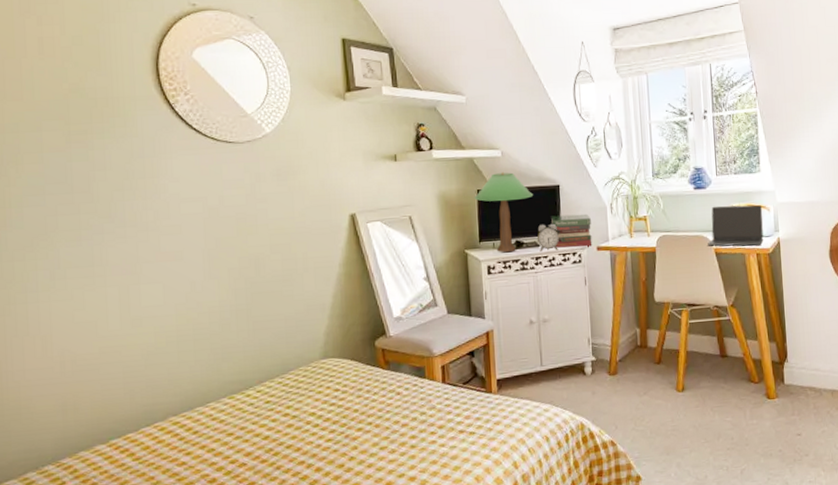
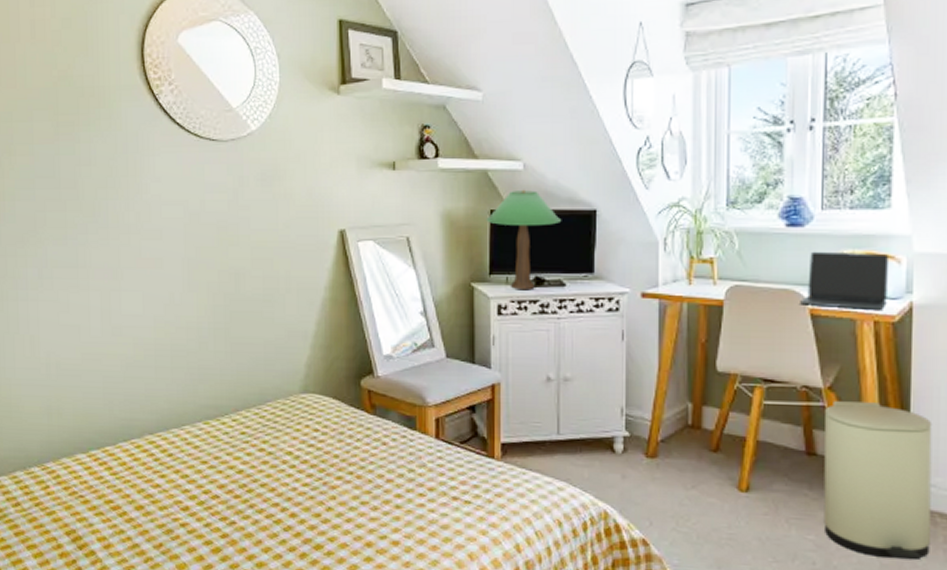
alarm clock: present [537,223,559,252] -> none [562,258,591,293]
books: present [550,213,592,249] -> none [581,249,636,292]
pedal bin: none [730,312,806,426] -> present [823,401,933,561]

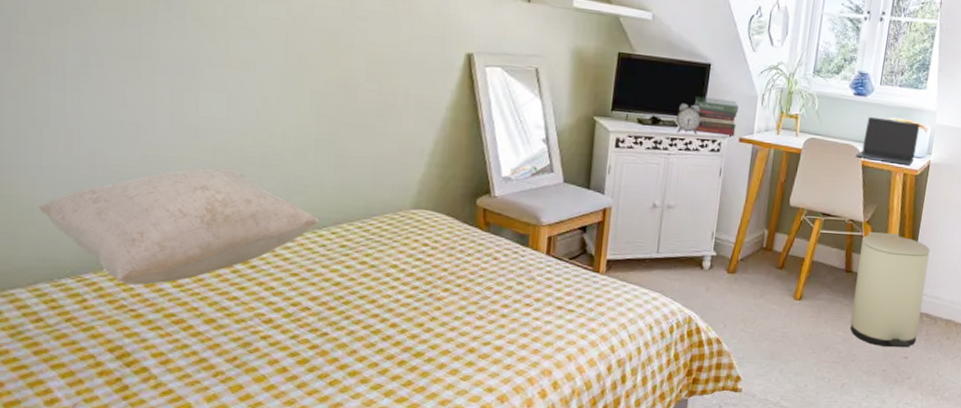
pillow: none [14,361,222,473] -> present [39,167,320,285]
table lamp: present [486,189,562,291] -> none [613,37,681,128]
alarm clock: none [562,258,591,293] -> present [676,103,701,134]
books: none [581,249,636,292] -> present [691,96,739,137]

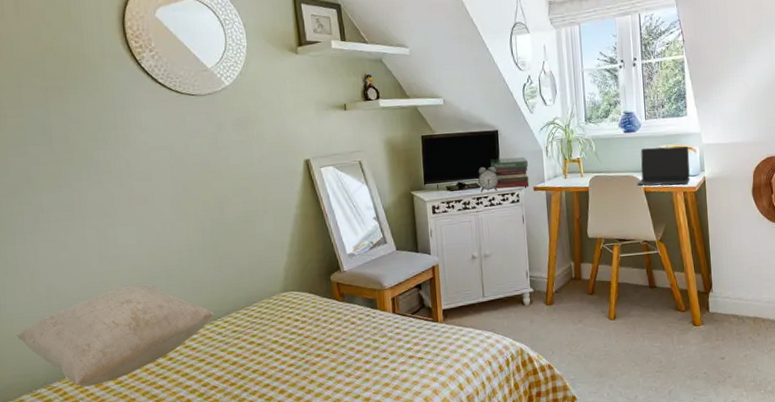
pedal bin: present [850,232,931,348] -> none [659,246,729,351]

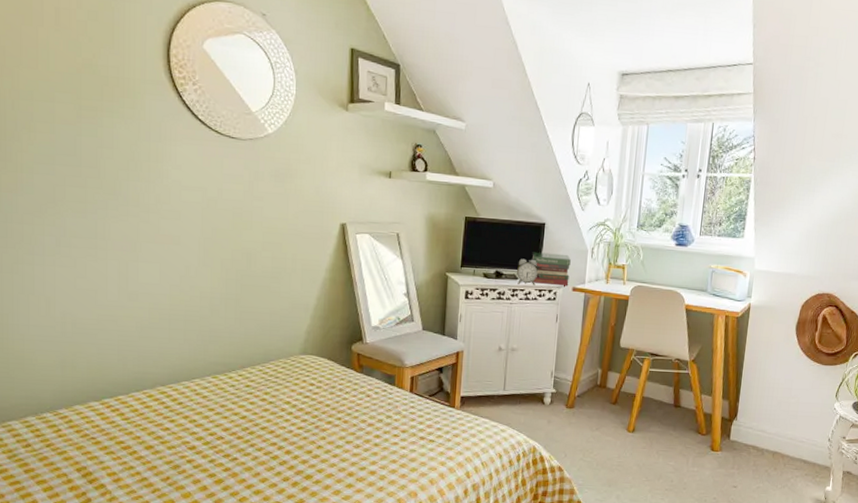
pillow: present [17,283,215,387] -> none [27,323,230,418]
laptop: present [637,146,690,186] -> none [680,264,740,308]

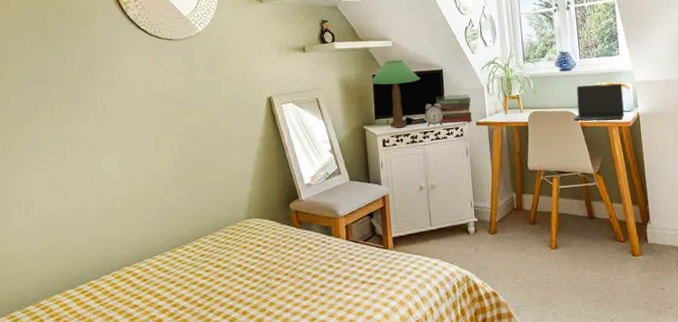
table lamp: none [461,202,519,281] -> present [370,59,421,129]
laptop: none [680,264,740,308] -> present [574,83,624,121]

